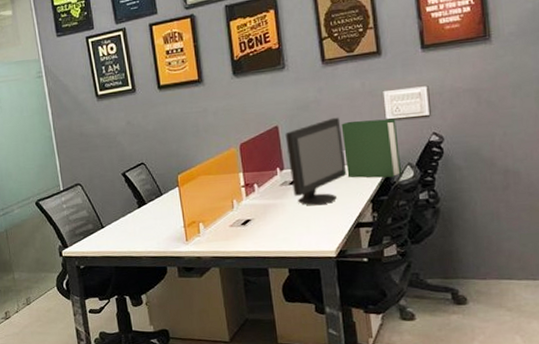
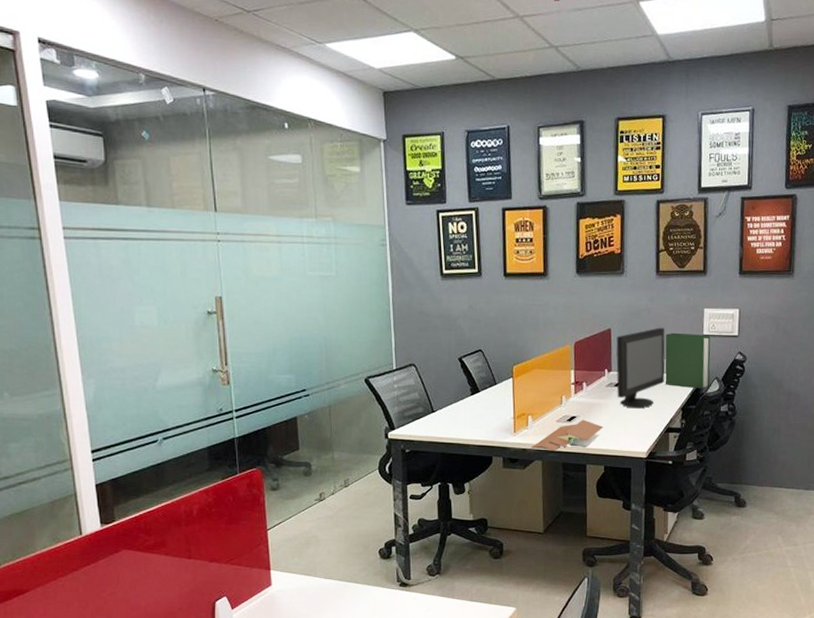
papers: none [206,222,283,257] -> present [531,419,604,451]

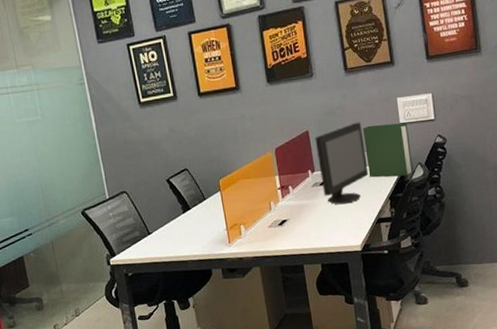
papers: present [531,419,604,451] -> none [247,221,315,257]

